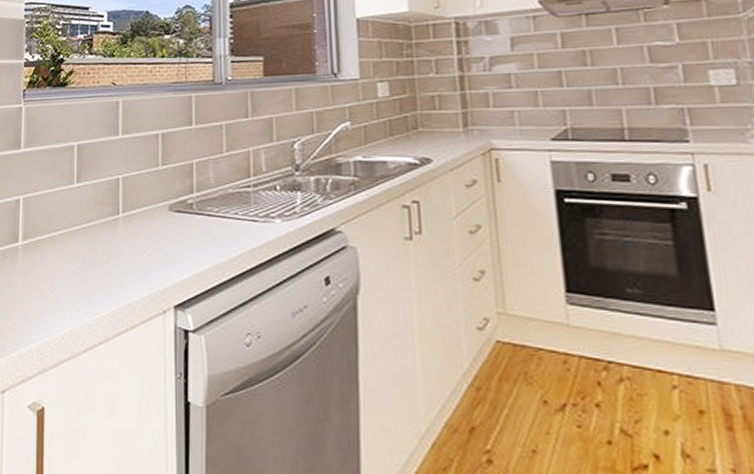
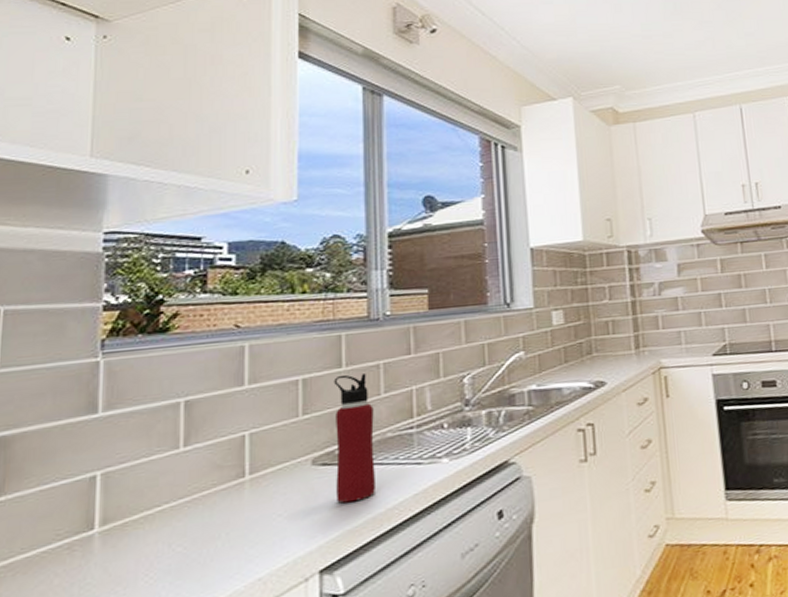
water bottle: none [186,132,219,249] -> present [333,374,375,503]

